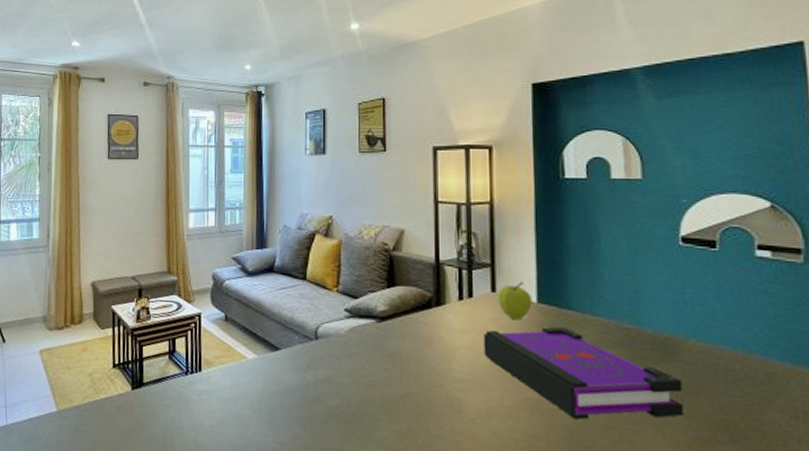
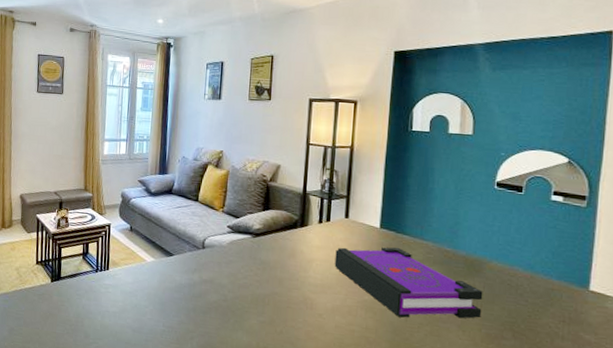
fruit: present [497,282,533,320] -> none [349,211,377,241]

